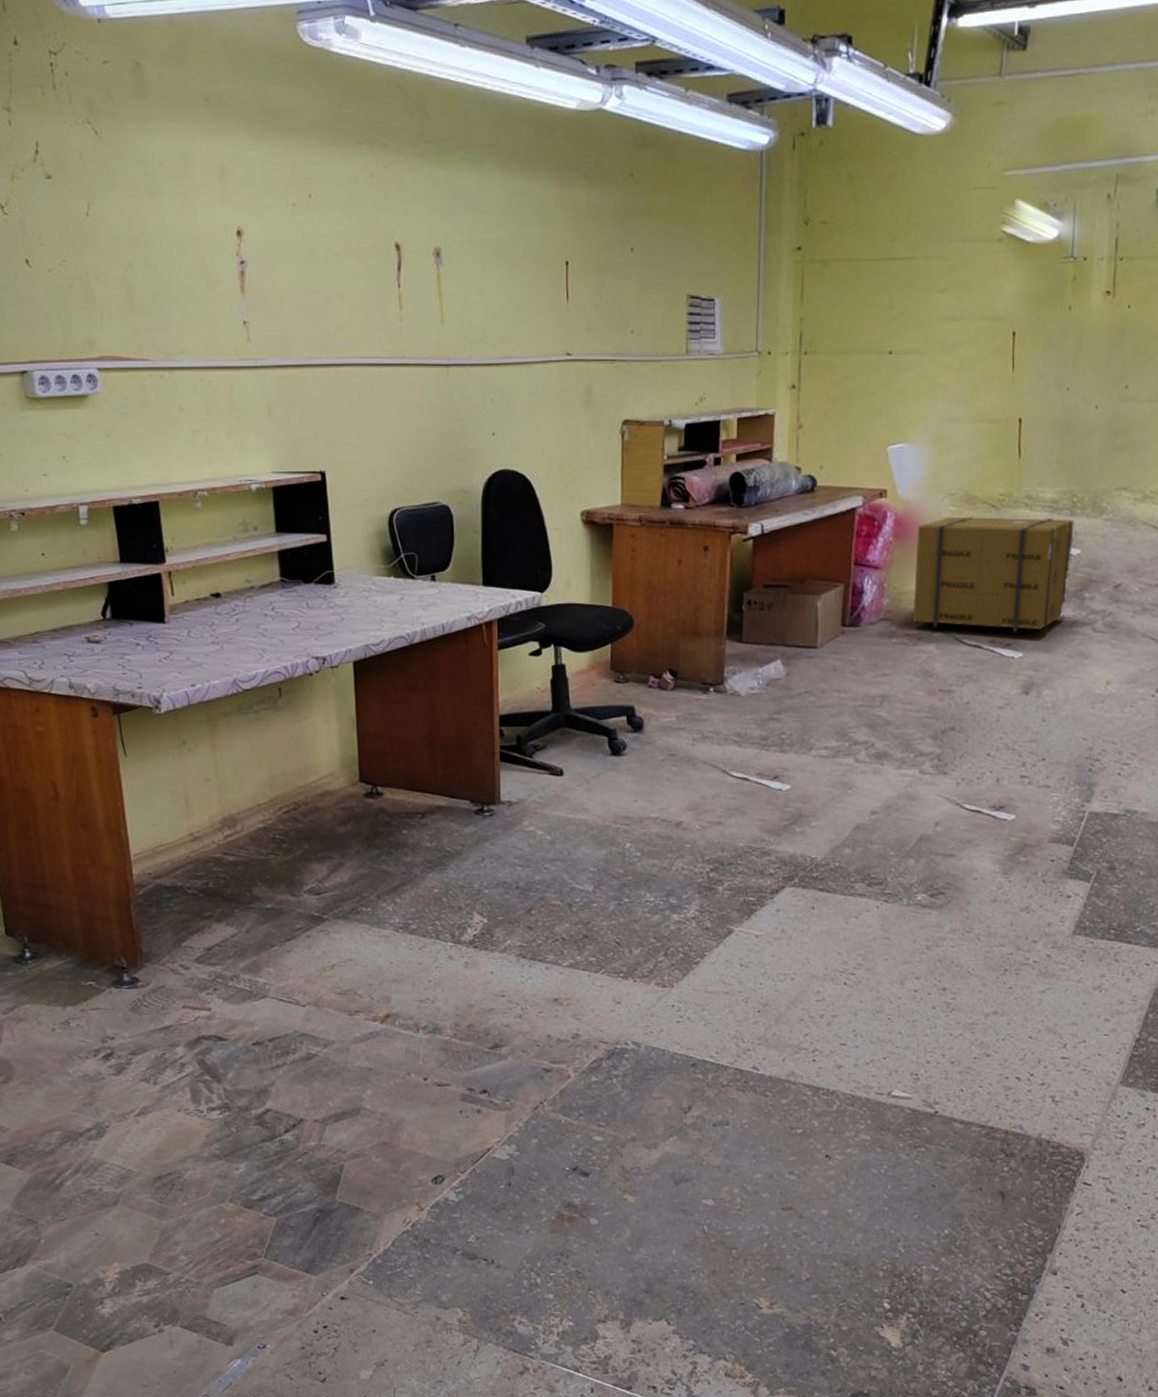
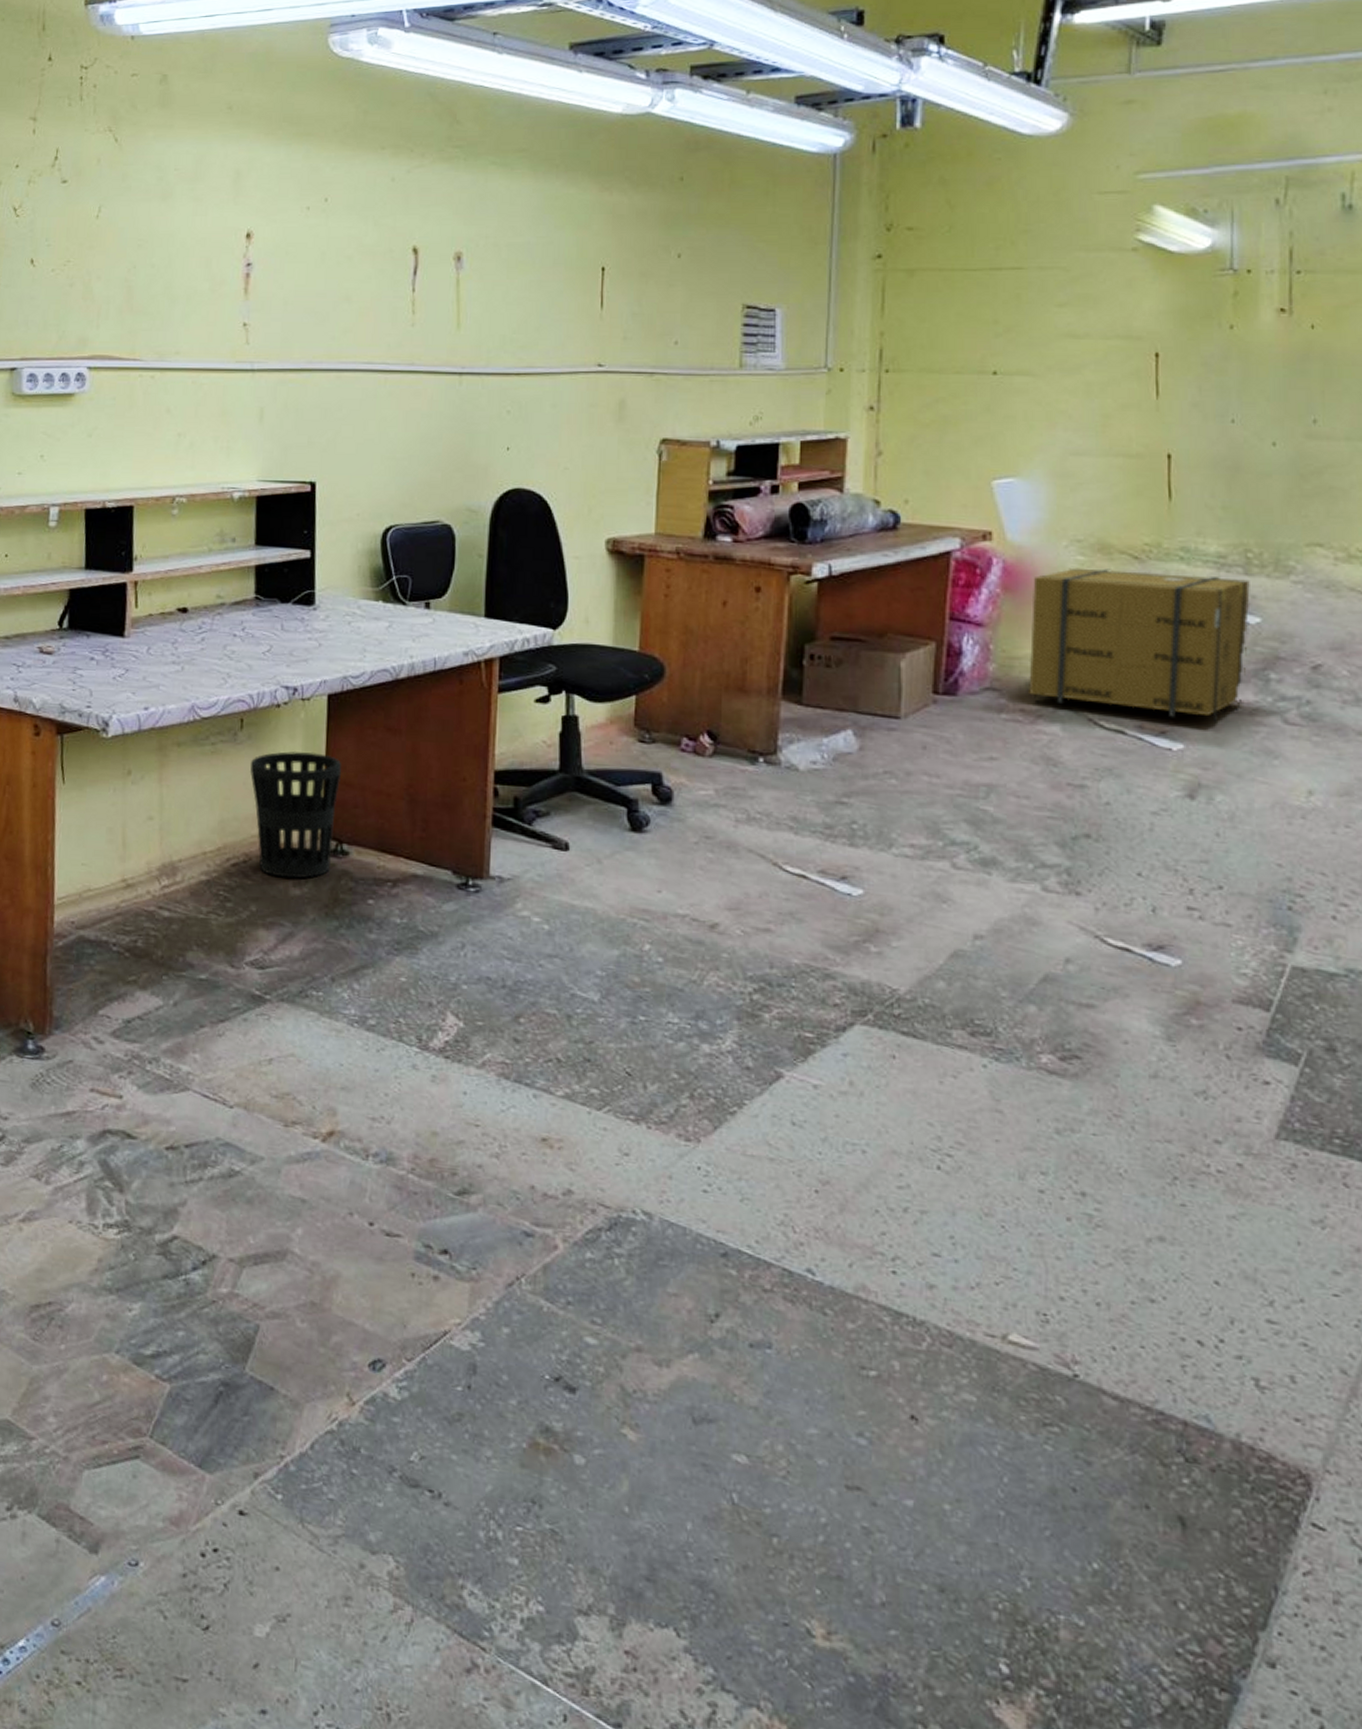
wastebasket: none [291,711,371,819] -> present [249,751,342,879]

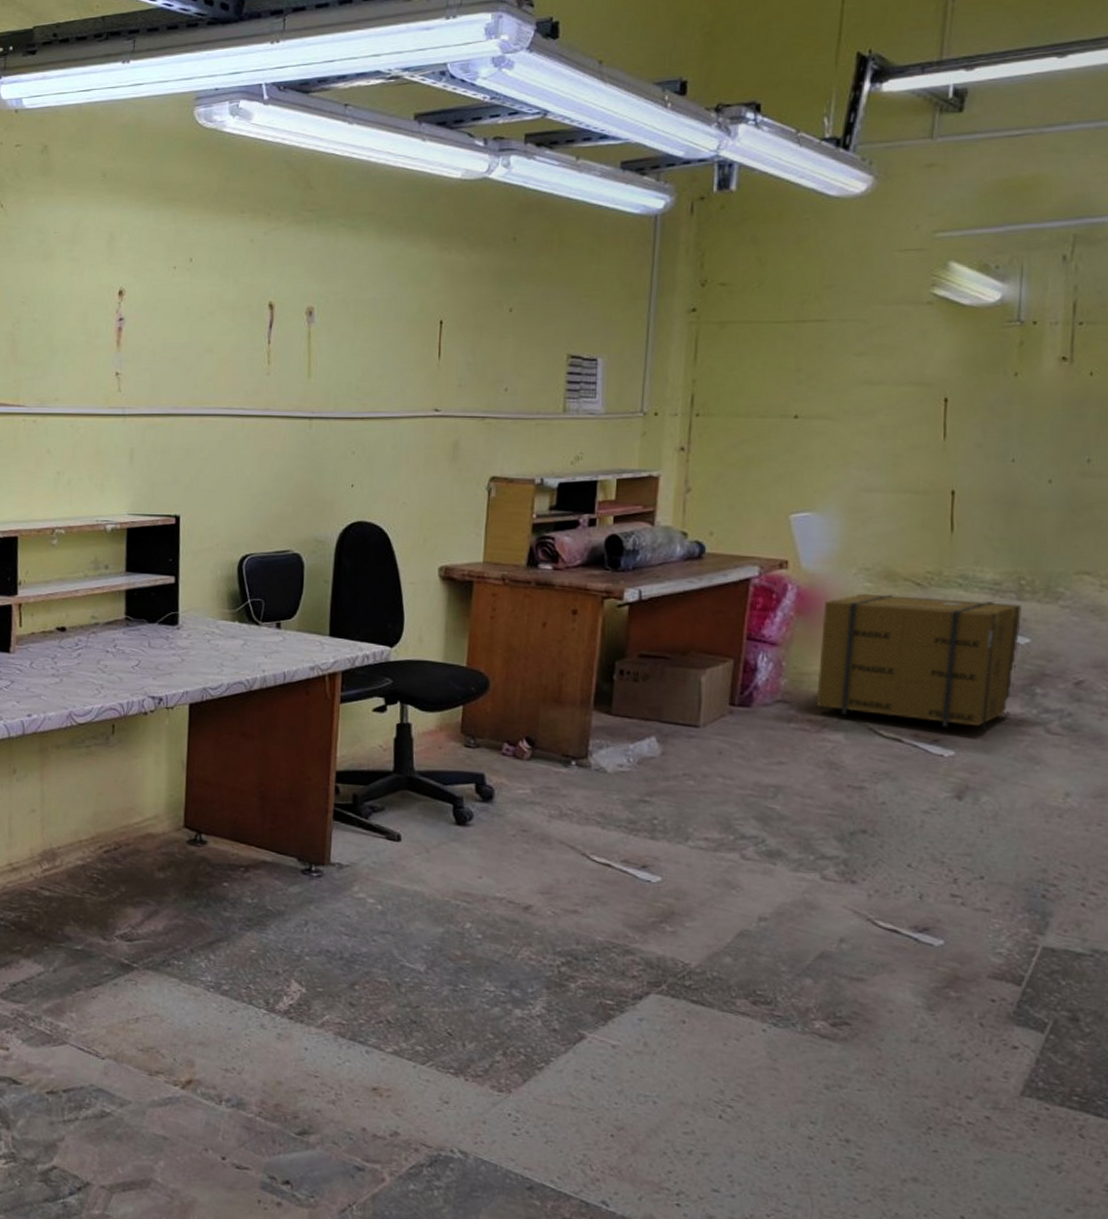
wastebasket: present [249,751,342,879] -> none [120,753,201,864]

